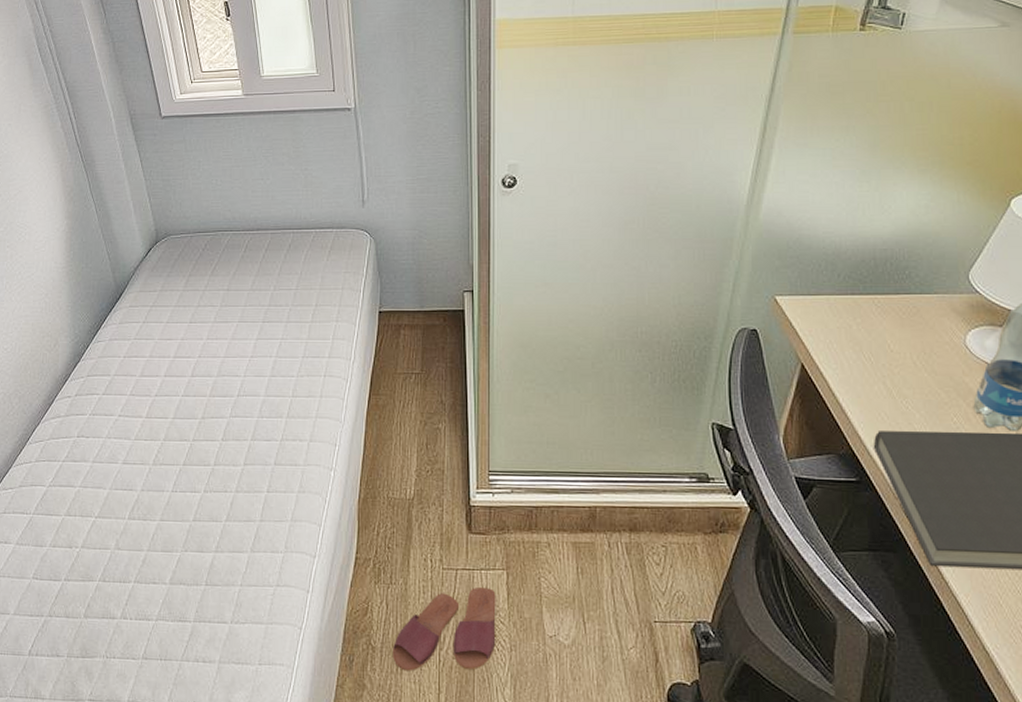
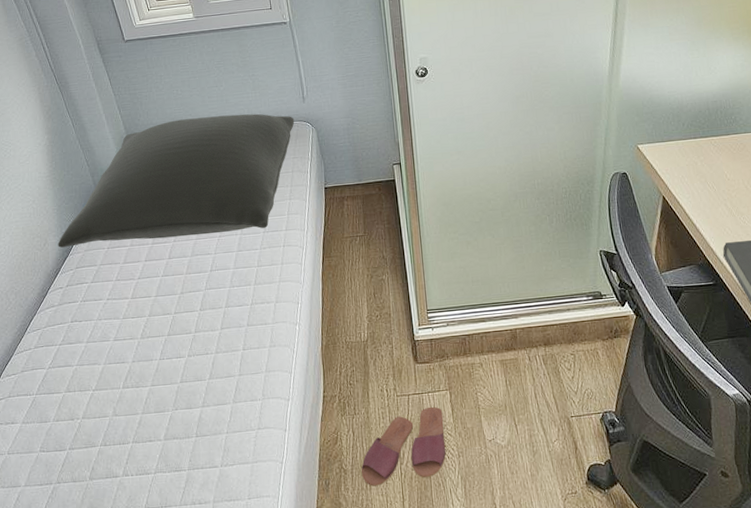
pillow: none [69,214,350,353] -> present [58,113,295,248]

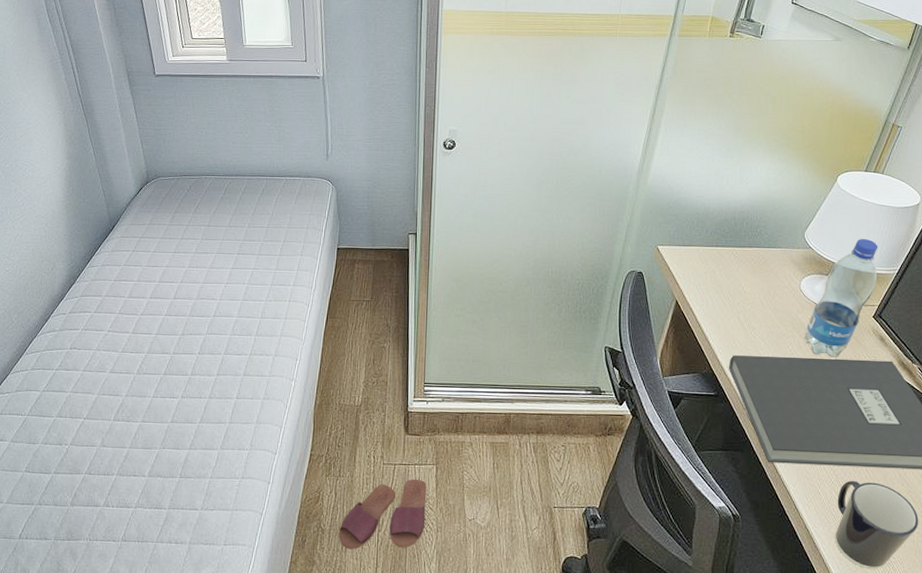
pillow: present [58,113,295,248] -> none [65,161,316,281]

